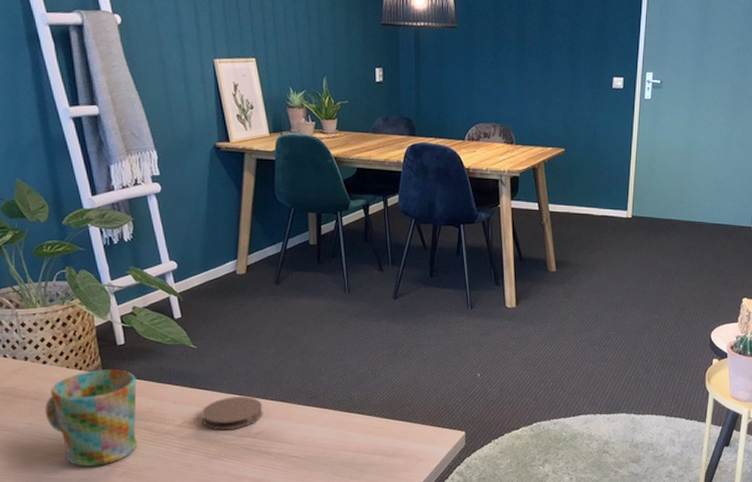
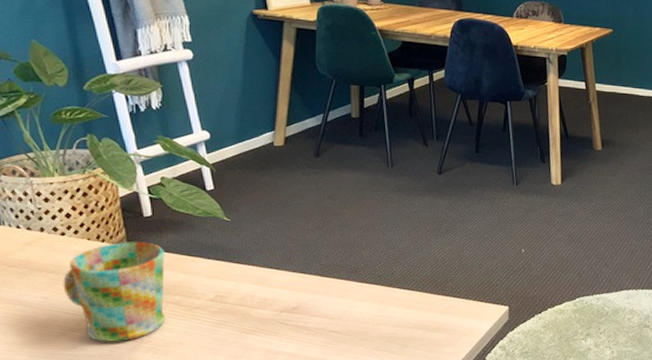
coaster: present [201,397,263,431] -> none [235,271,301,305]

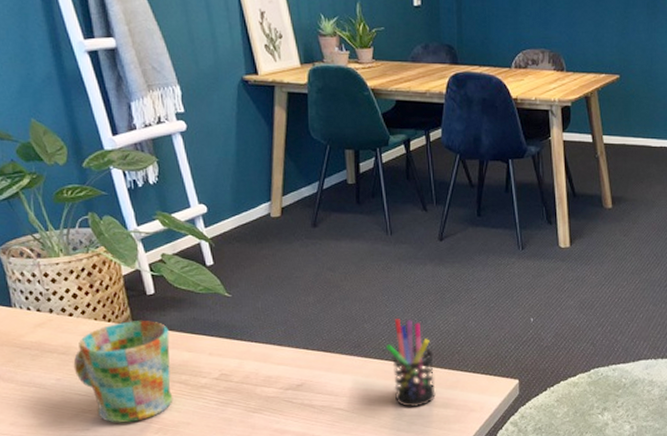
pen holder: none [381,247,429,330] -> present [385,319,436,407]

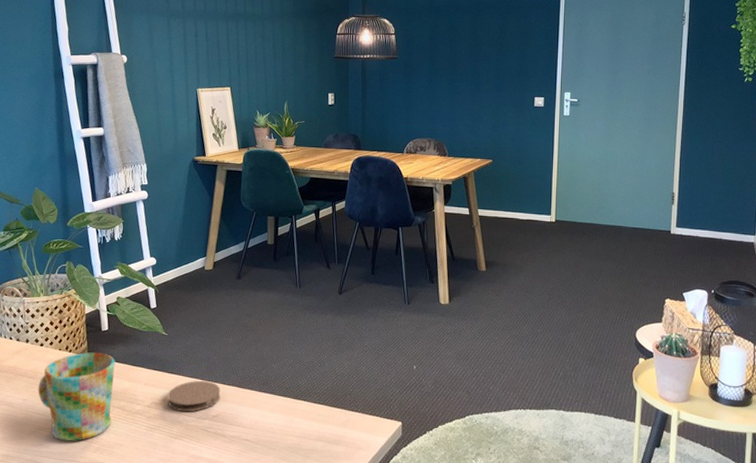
coaster: none [239,347,304,383] -> present [167,381,221,412]
pen holder: present [385,319,436,407] -> none [288,361,329,442]

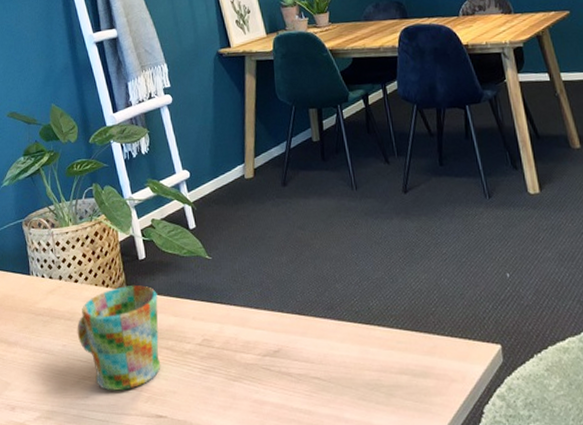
coaster: present [167,381,221,412] -> none [219,310,280,349]

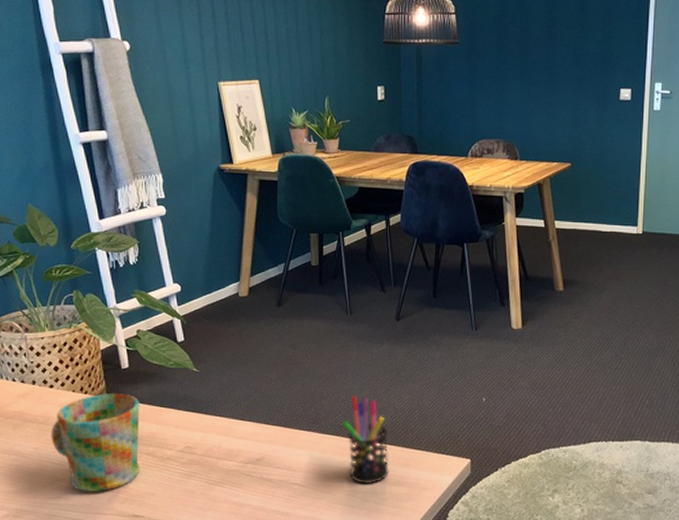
pen holder: none [358,277,413,376] -> present [342,396,389,484]

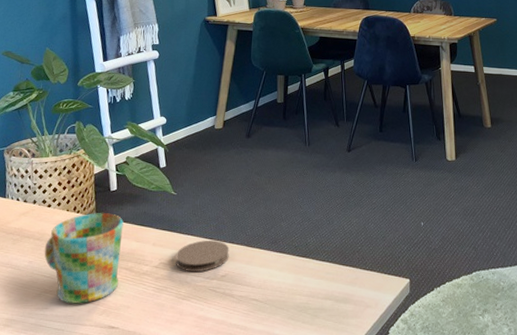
coaster: none [203,422,264,456] -> present [175,240,230,272]
pen holder: present [342,396,389,484] -> none [297,219,338,301]

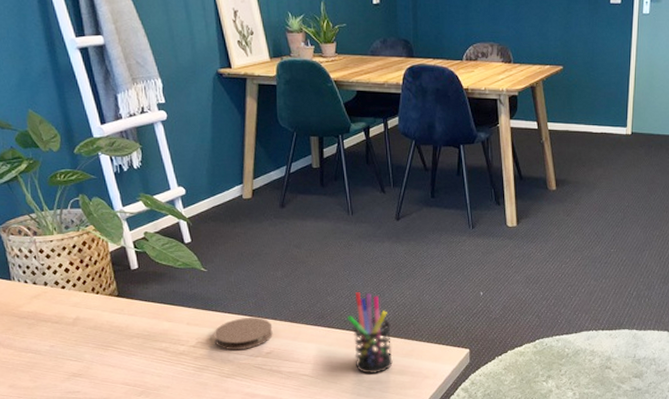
mug: present [44,213,124,304] -> none [65,293,155,386]
pen holder: none [297,219,338,301] -> present [346,292,393,374]

